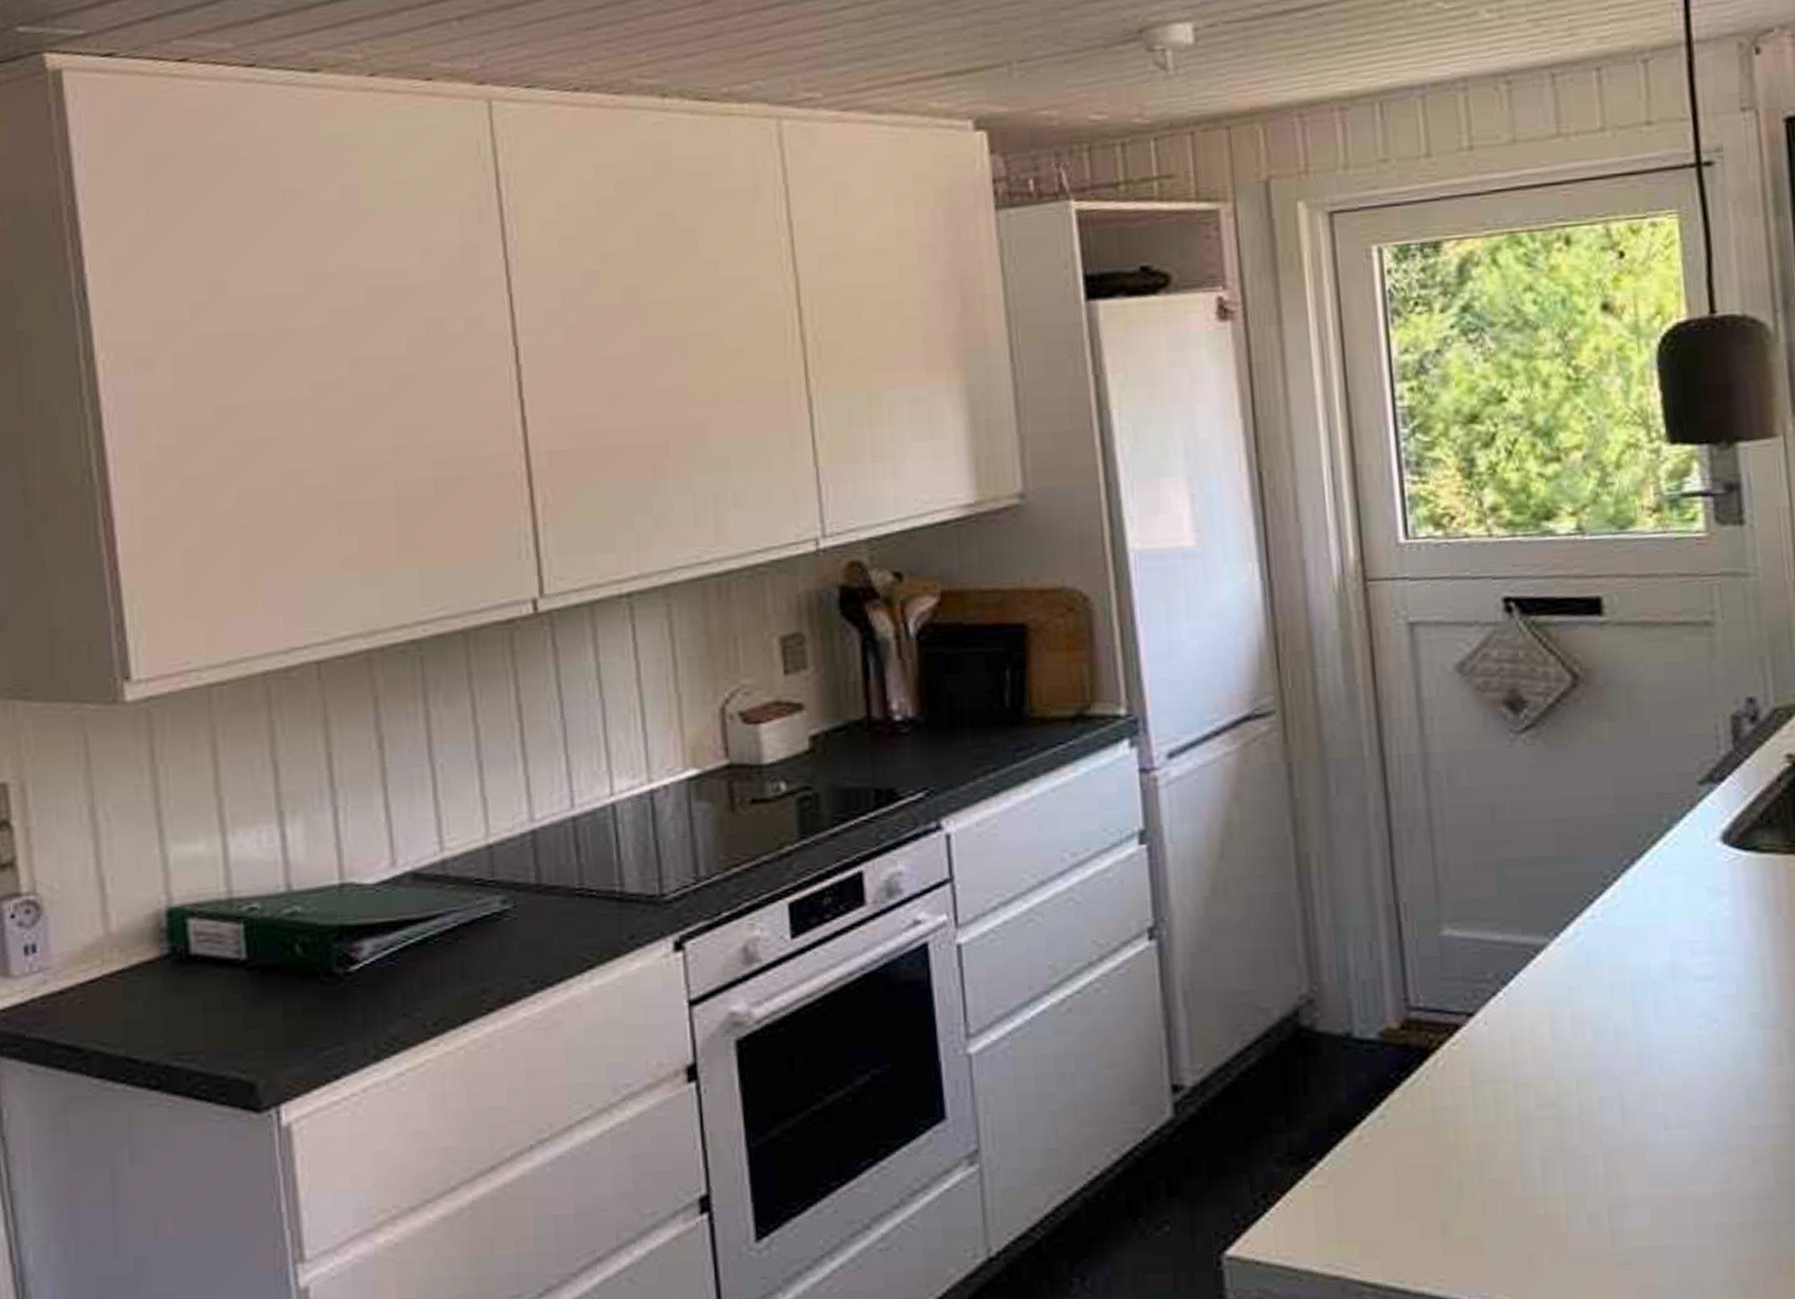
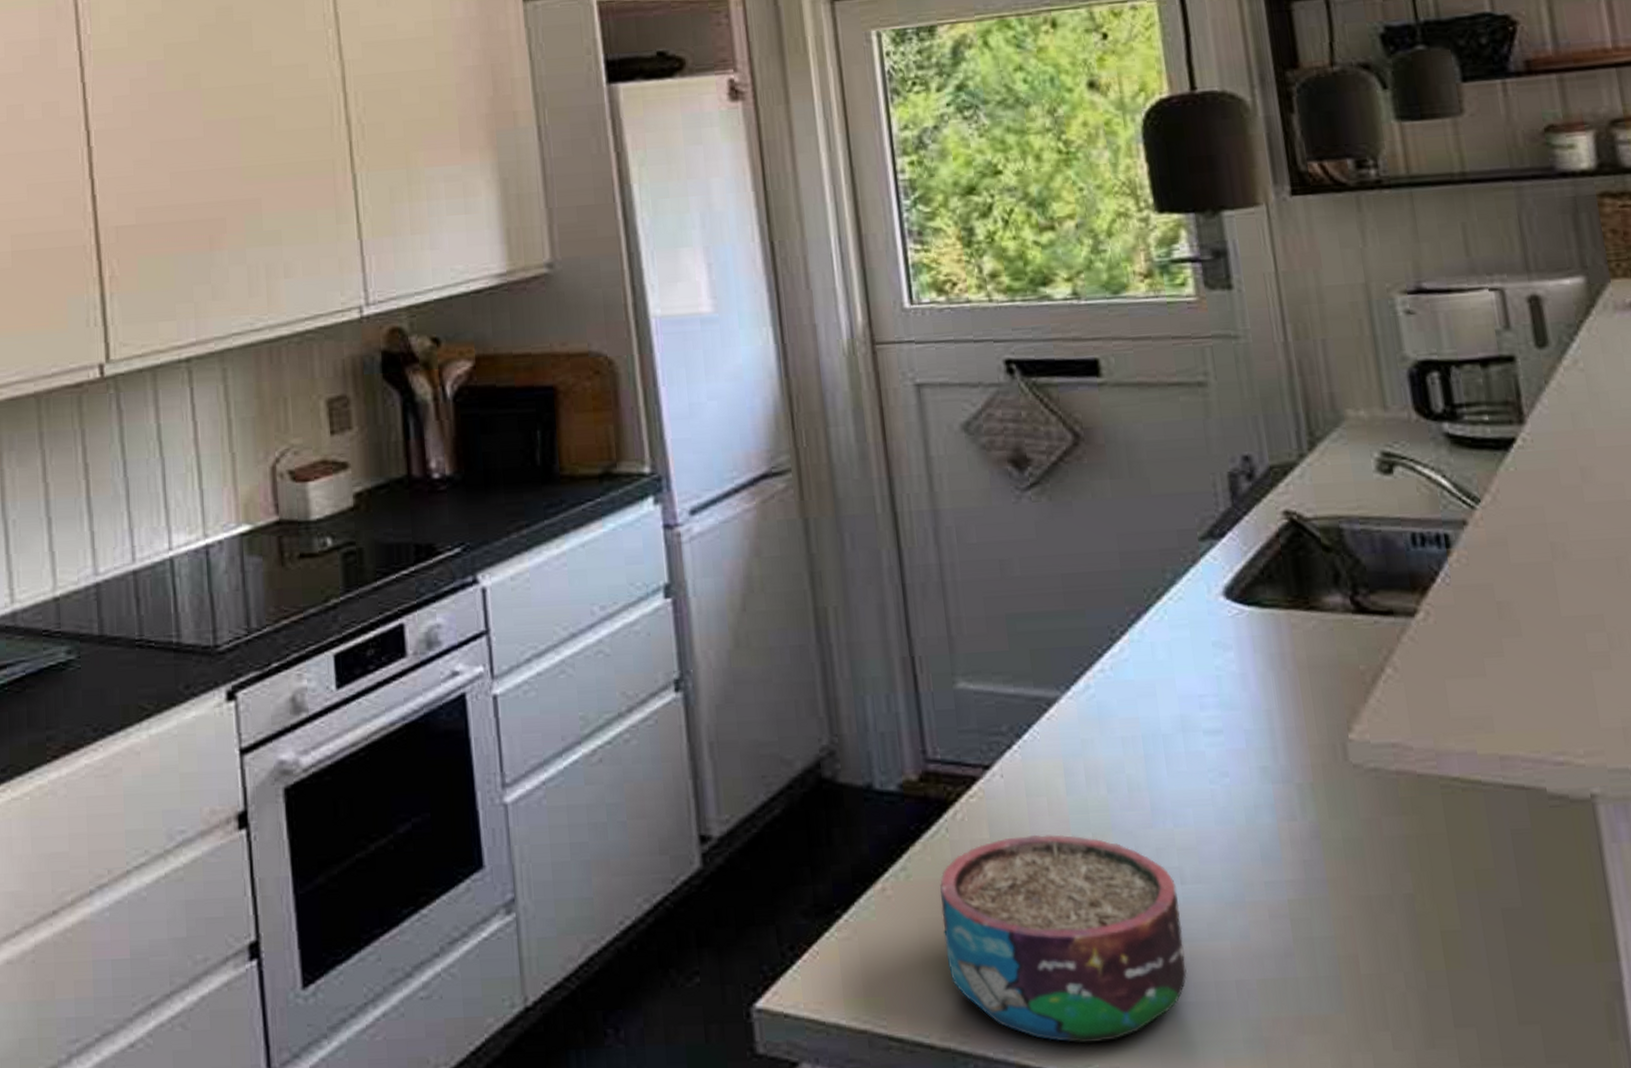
bowl: none [1418,1081,1667,1287] -> present [940,834,1187,1044]

